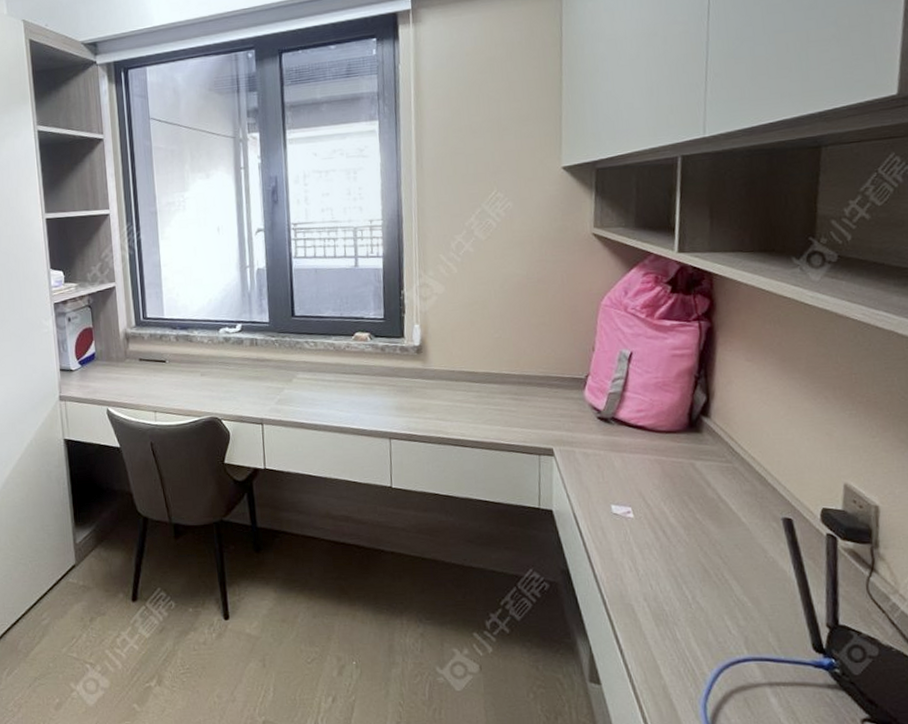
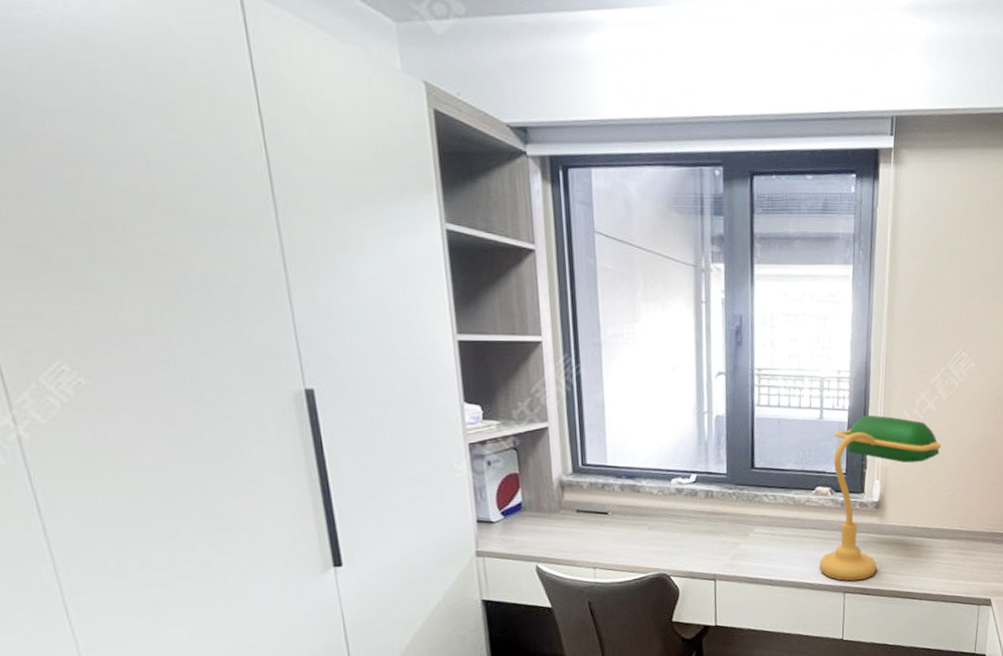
desk lamp: none [362,260,482,427] -> present [819,414,941,582]

